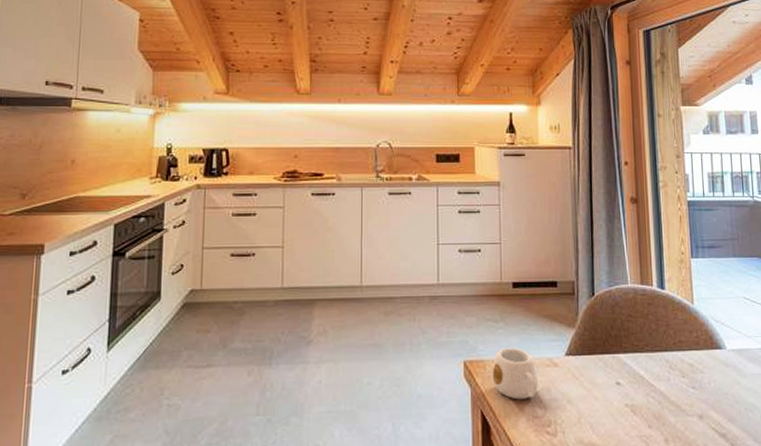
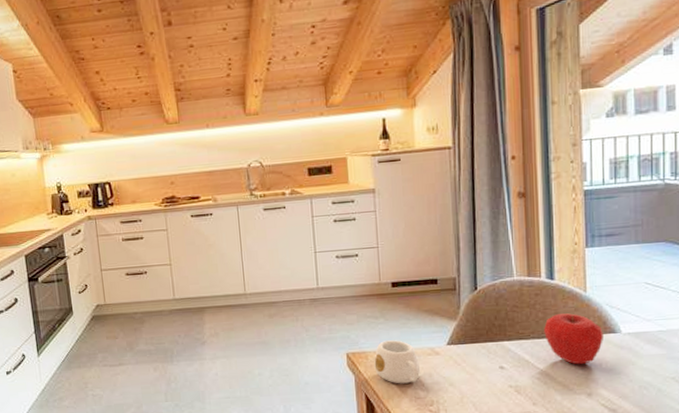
apple: none [657,326,712,383] -> present [544,313,605,365]

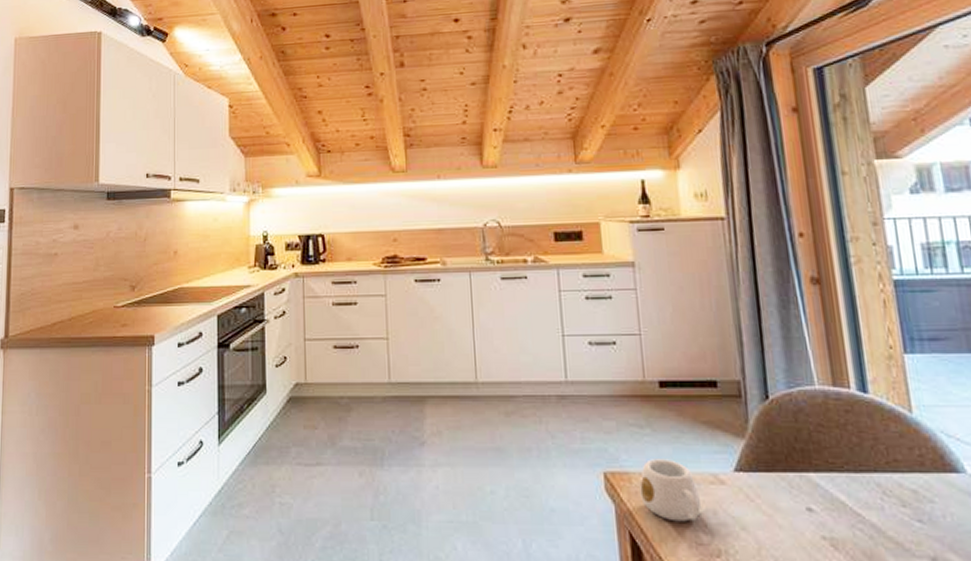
apple: present [544,313,605,365] -> none [861,440,944,515]

